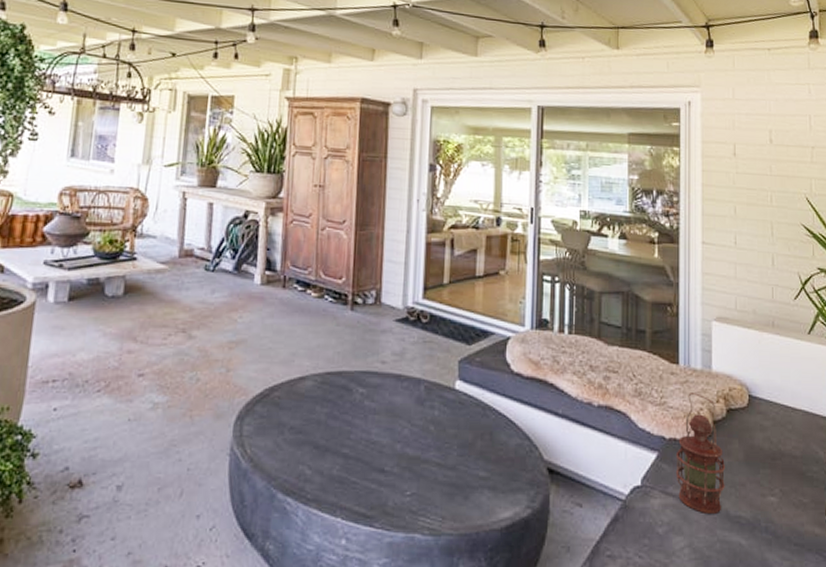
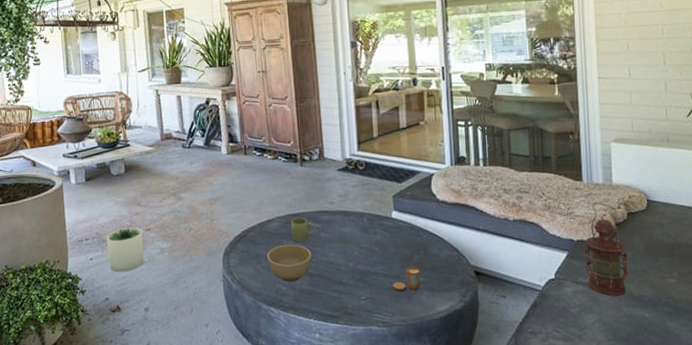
planter: none [79,369,133,432] -> present [106,227,144,272]
bowl: none [292,412,350,465] -> present [266,244,312,283]
mug: none [327,376,359,411] -> present [290,217,315,242]
candle: none [446,455,483,488] -> present [392,266,421,292]

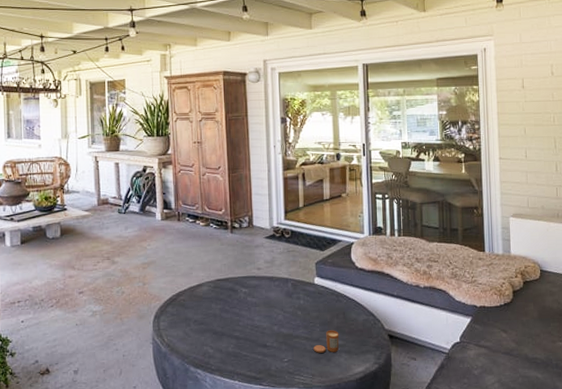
planter: present [106,227,144,272] -> none [38,289,76,335]
bowl: present [266,244,312,283] -> none [195,308,238,345]
mug: present [290,217,315,242] -> none [219,282,243,306]
lantern: present [583,202,629,297] -> none [485,272,524,359]

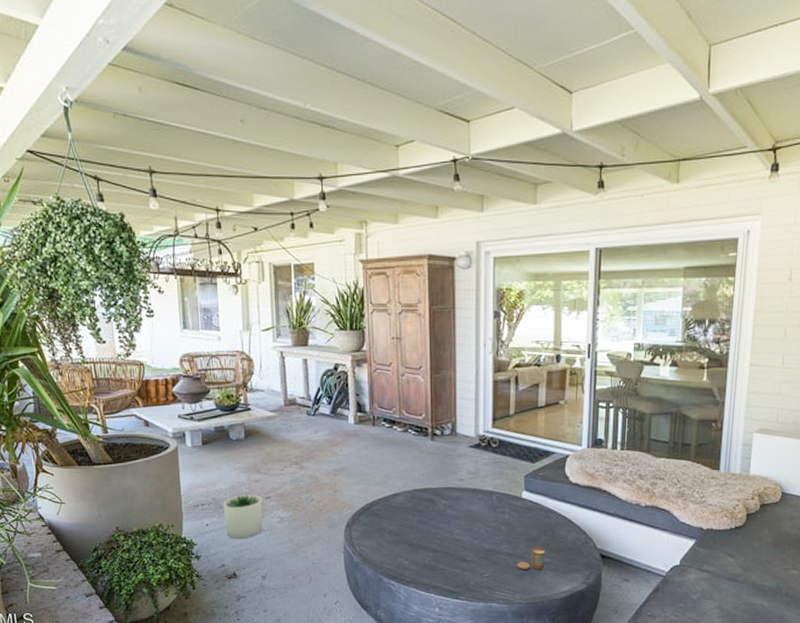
planter: none [38,289,76,335] -> present [223,494,263,539]

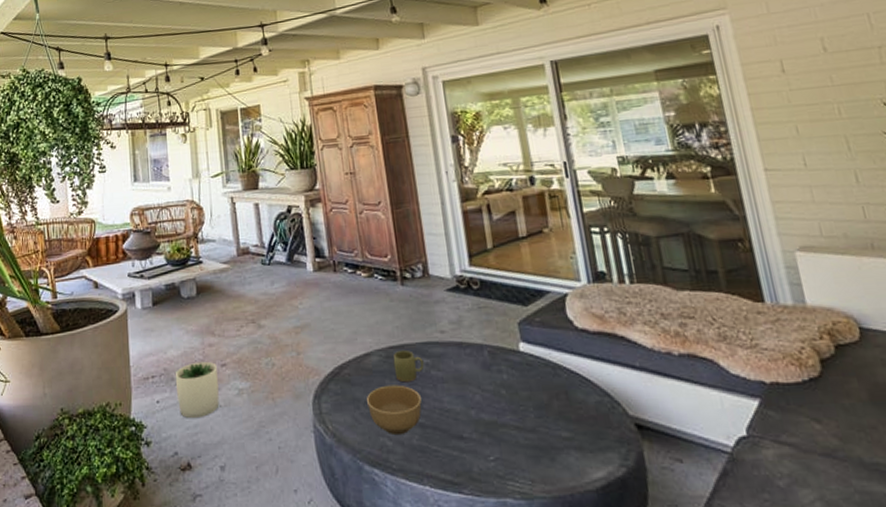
bowl: none [390,519,436,557] -> present [366,384,422,436]
mug: none [416,492,442,518] -> present [393,349,424,383]
candle: present [517,547,546,571] -> none [528,416,565,451]

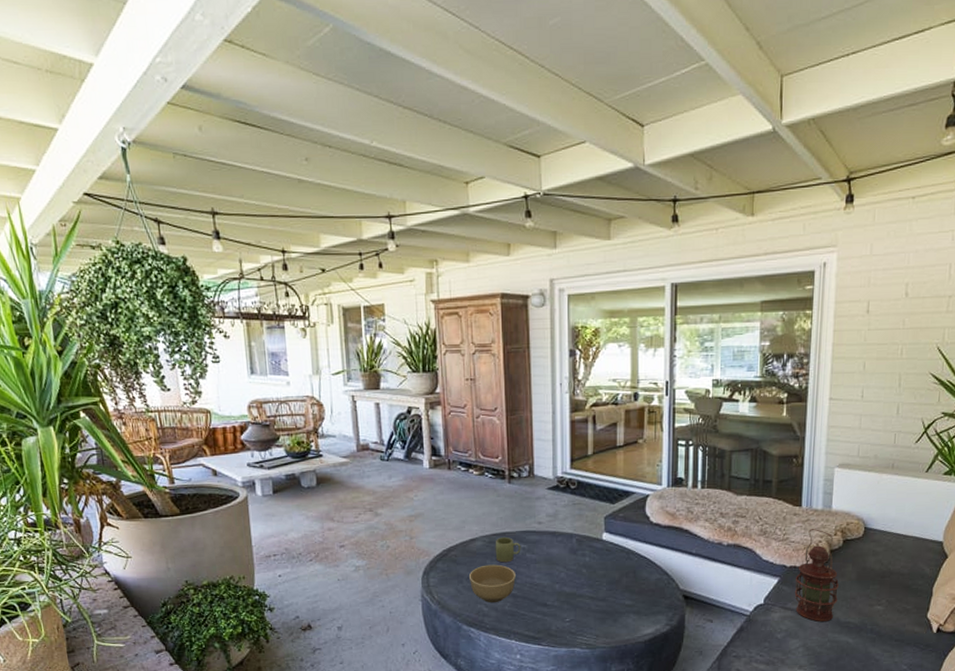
planter: present [175,361,219,419] -> none [296,543,338,590]
lantern: none [781,331,852,464] -> present [794,529,839,622]

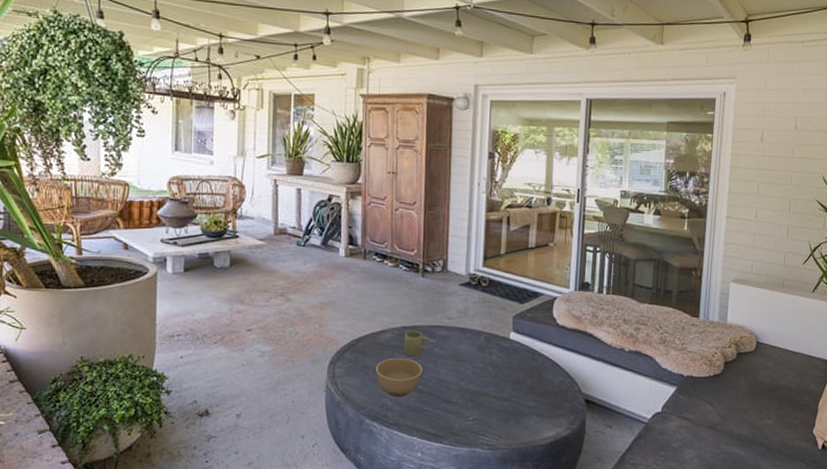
lantern: present [794,529,839,622] -> none [690,340,732,434]

